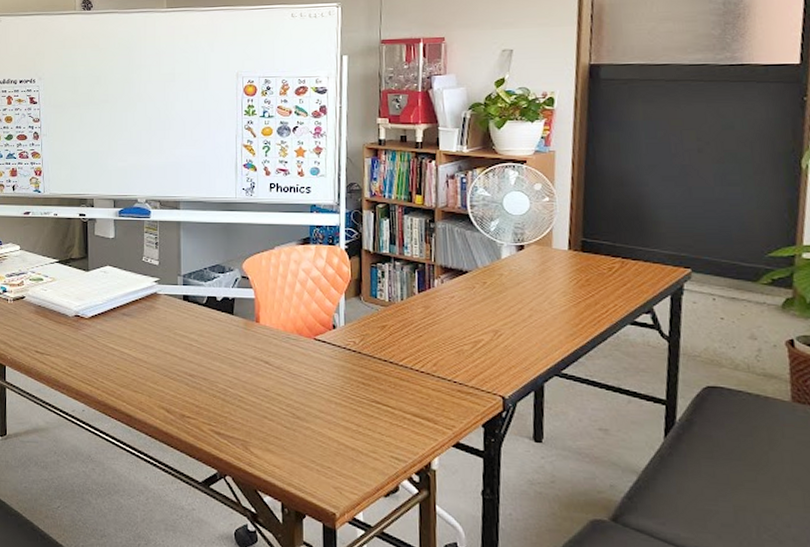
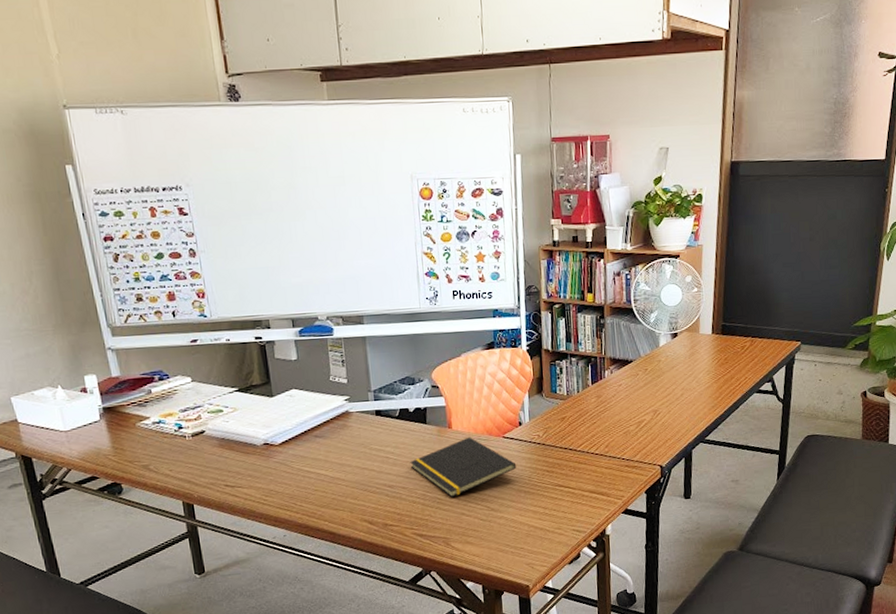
notepad: none [213,334,328,398] -> present [410,437,517,498]

